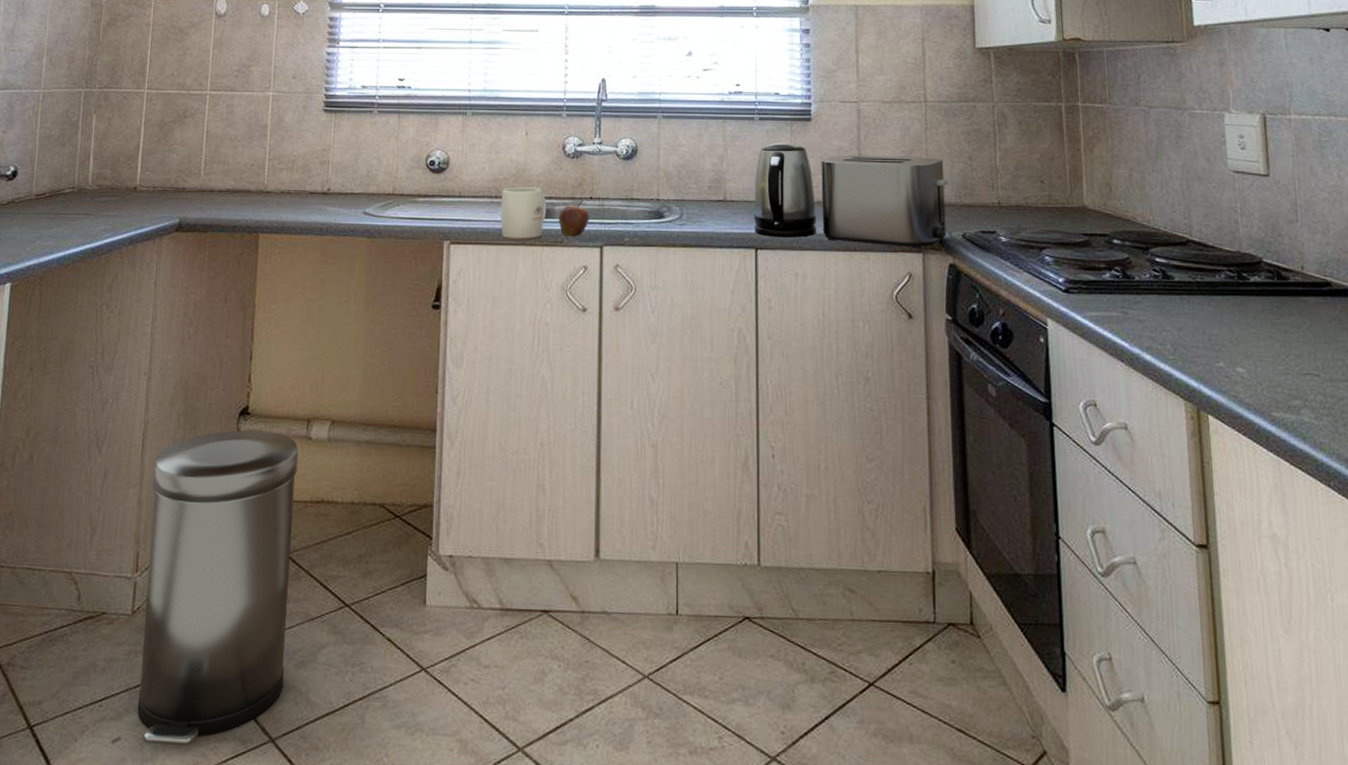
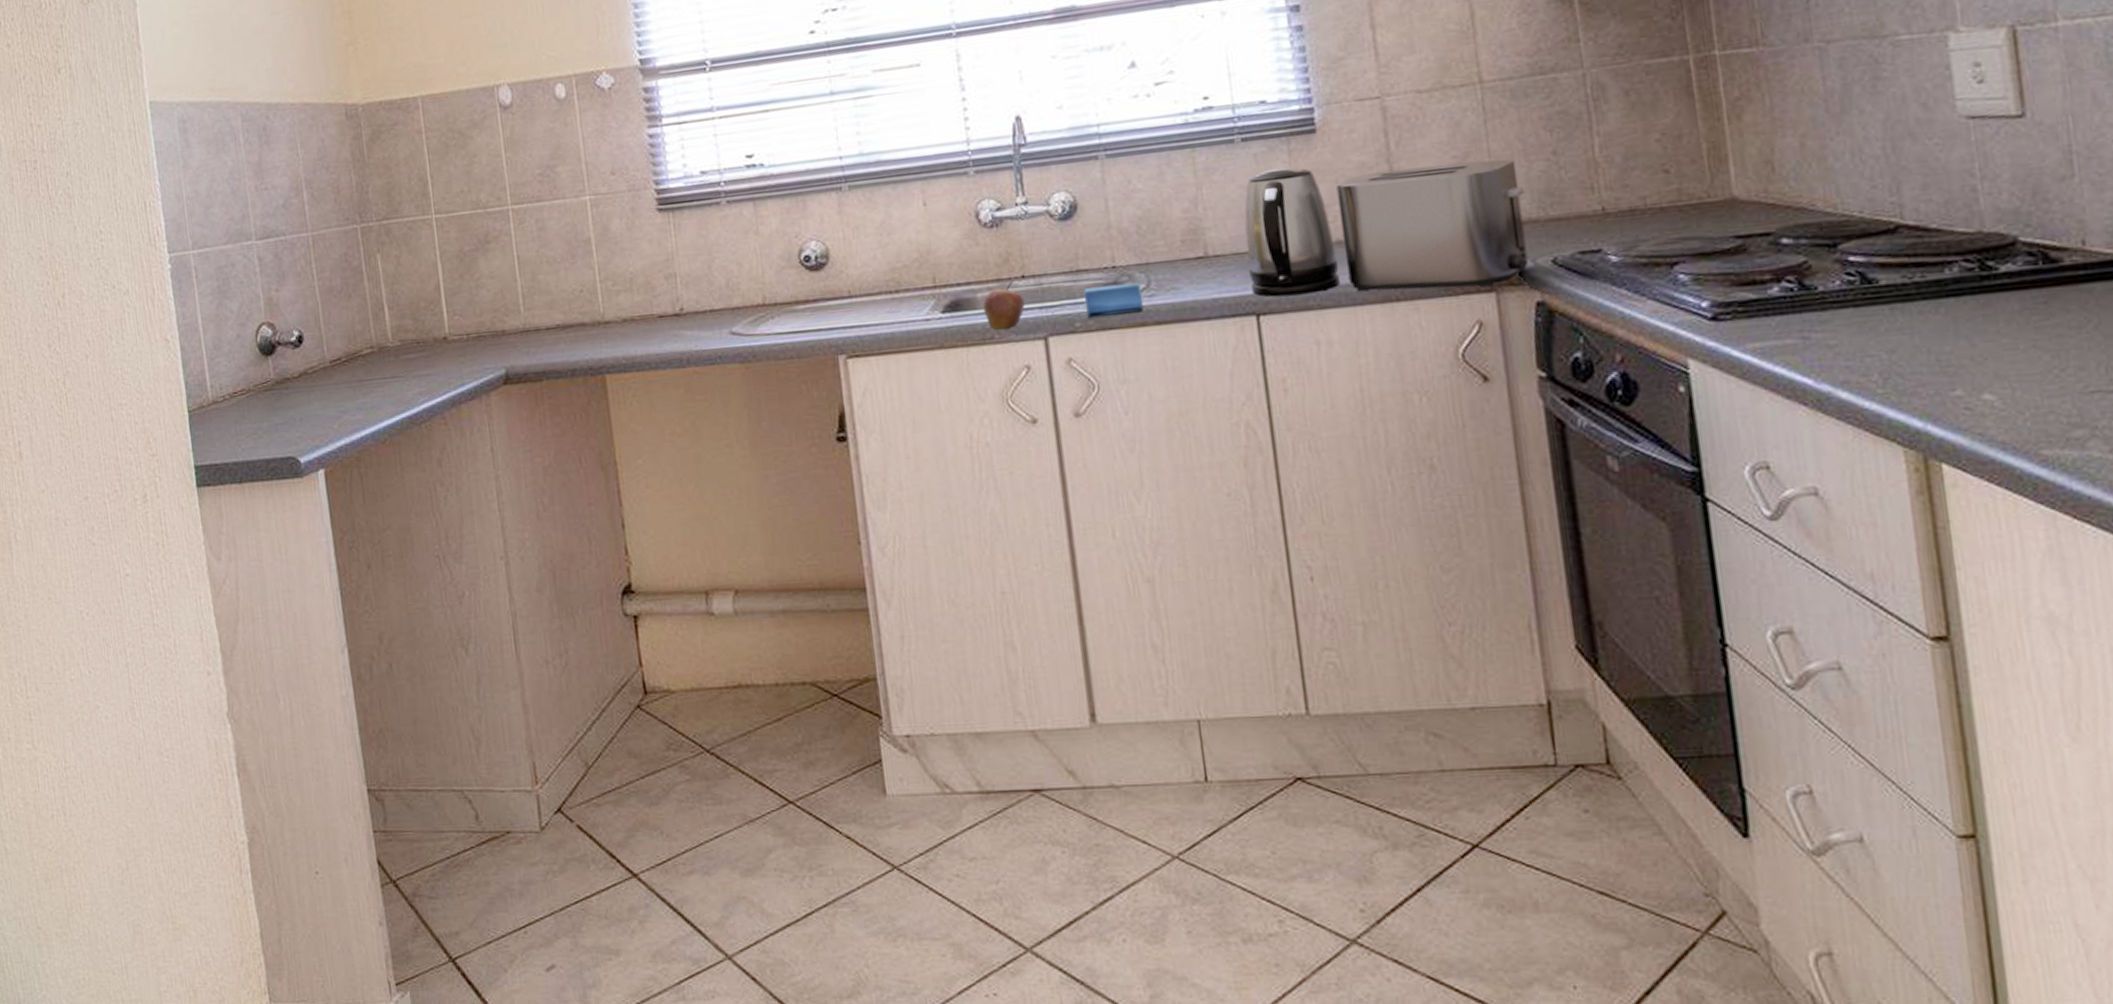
pedal bin: present [137,430,299,745] -> none [532,610,731,969]
mug: present [500,186,547,241] -> none [903,271,967,345]
sponge: none [633,212,676,237] -> present [1083,282,1145,319]

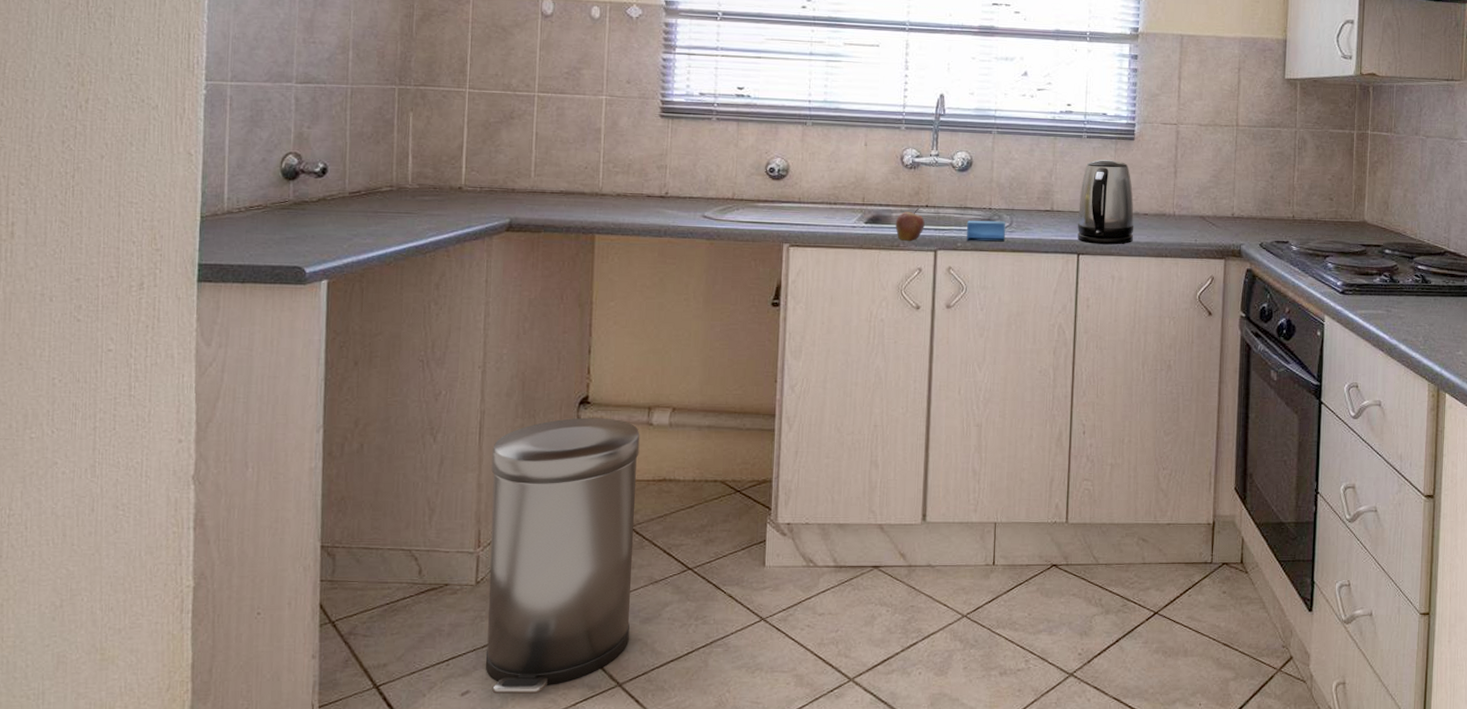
pedal bin: none [532,610,731,969] -> present [485,417,640,694]
toaster: present [1336,159,1529,292] -> none [1138,171,1251,256]

